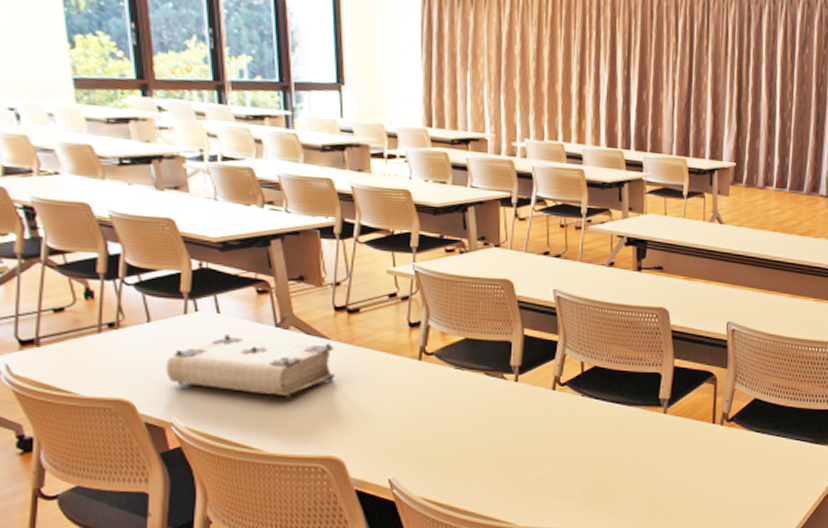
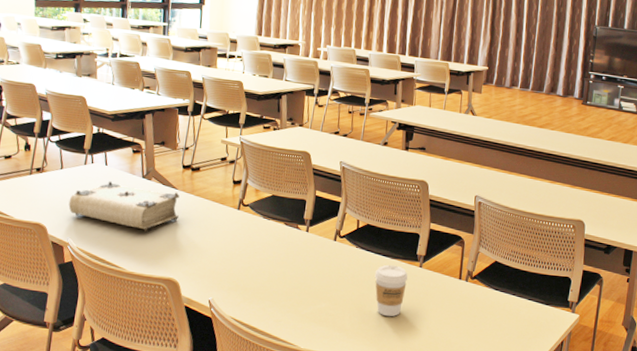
coffee cup: none [608,414,650,477] -> present [374,264,408,317]

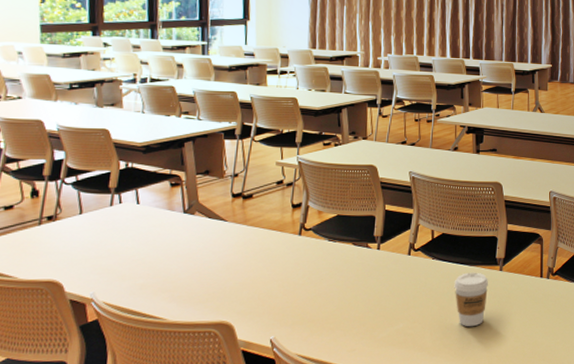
bible: present [68,181,180,232] -> none [91,221,230,273]

